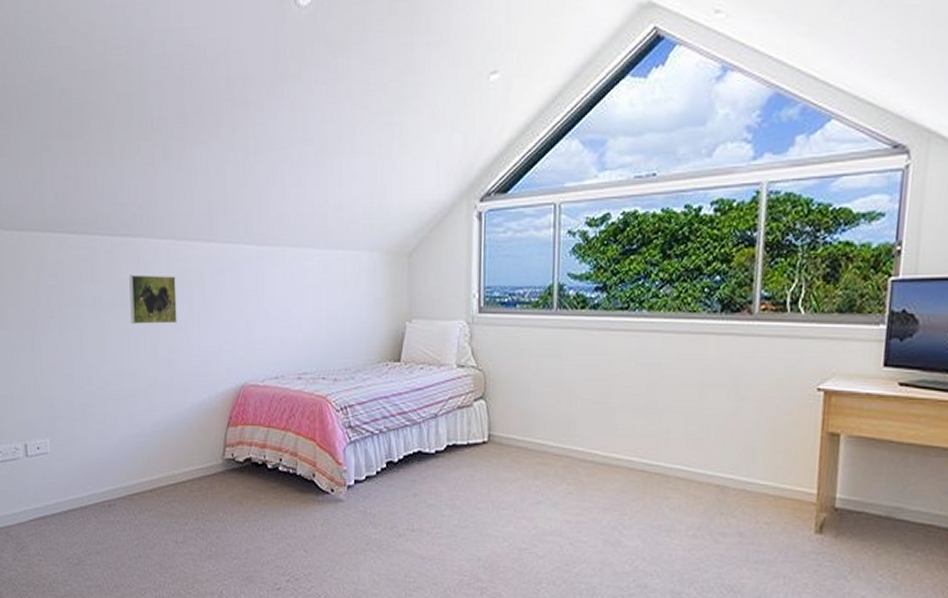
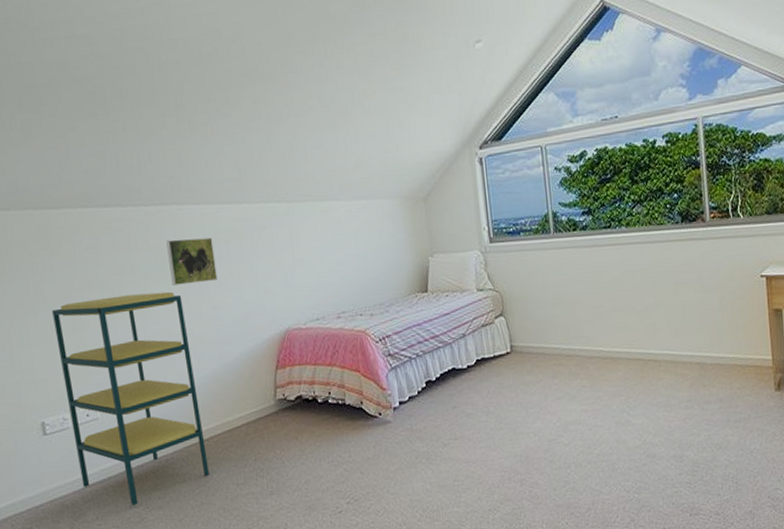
shelving unit: none [14,329,150,546] -> present [52,291,210,505]

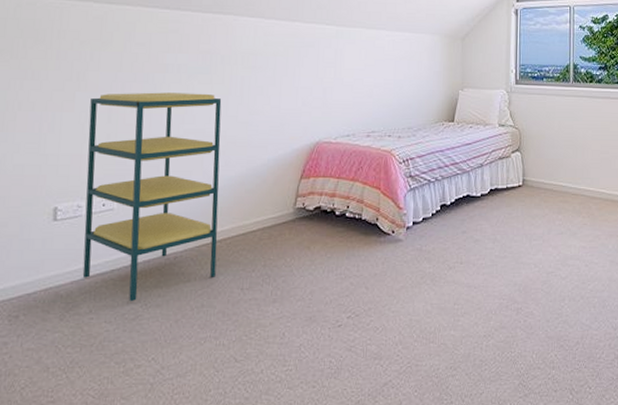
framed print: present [166,237,218,286] -> none [215,46,262,89]

